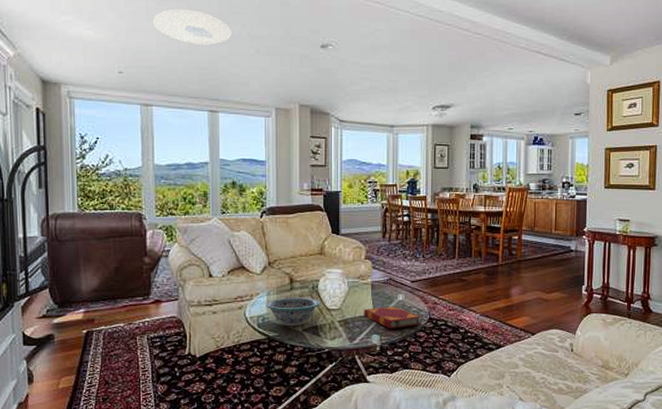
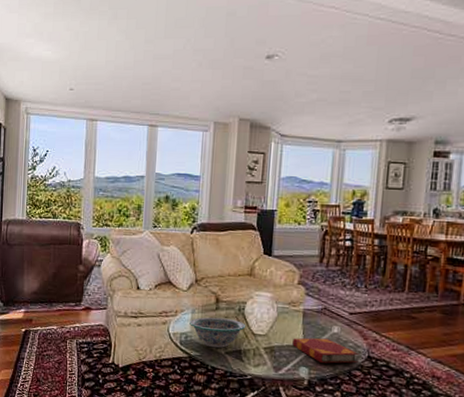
ceiling light: present [152,8,231,46] -> none [103,26,176,61]

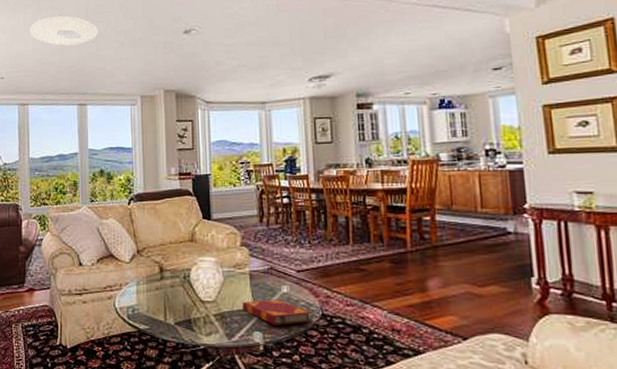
ceiling light: none [103,26,176,61] -> present [29,15,98,47]
decorative bowl: present [190,317,246,348] -> none [135,287,193,320]

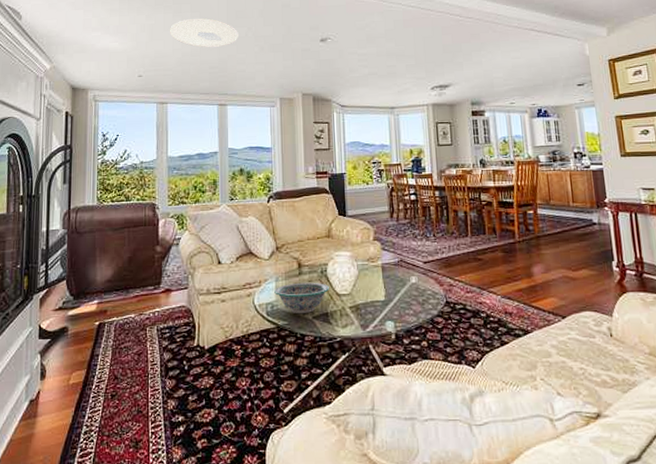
decorative bowl: none [135,287,193,320] -> present [274,282,330,314]
hardback book: present [242,299,313,325] -> none [376,289,439,314]

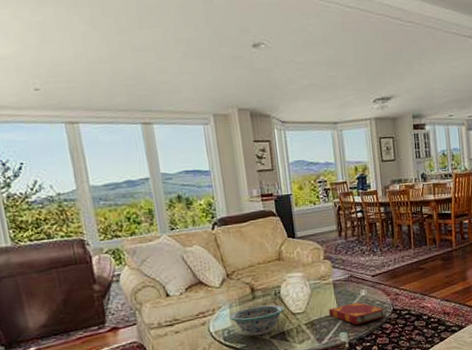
ceiling light: present [169,18,238,48] -> none [65,14,155,54]
hardback book: none [376,289,439,314] -> present [329,302,387,325]

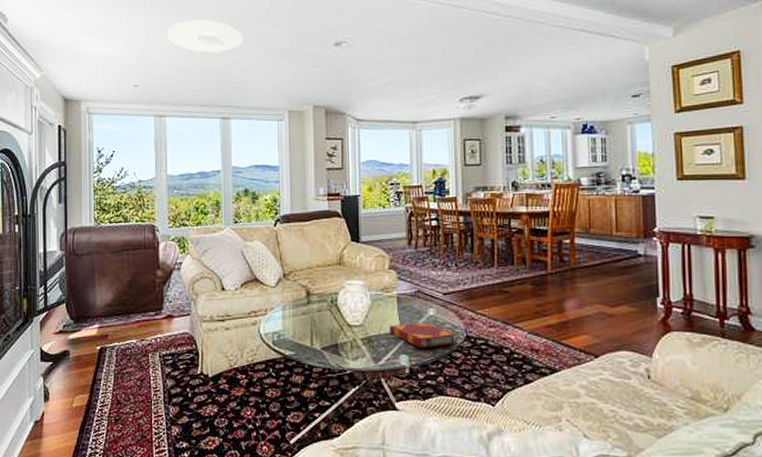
ceiling light: none [65,14,155,54] -> present [166,19,243,54]
decorative bowl: present [229,304,285,336] -> none [281,312,341,345]

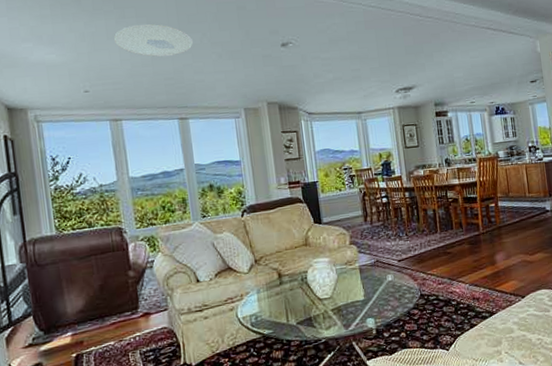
hardback book: present [389,322,458,348] -> none [355,287,414,311]

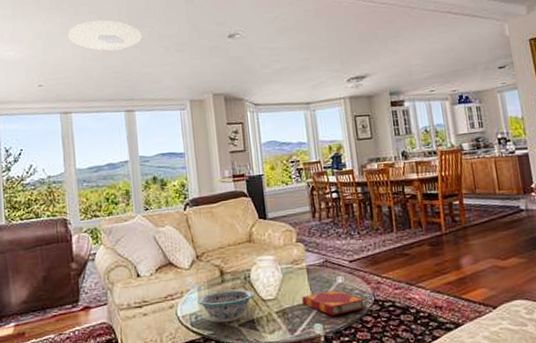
decorative bowl: none [257,290,312,322] -> present [197,289,255,323]
hardback book: none [355,287,414,311] -> present [302,290,367,316]

